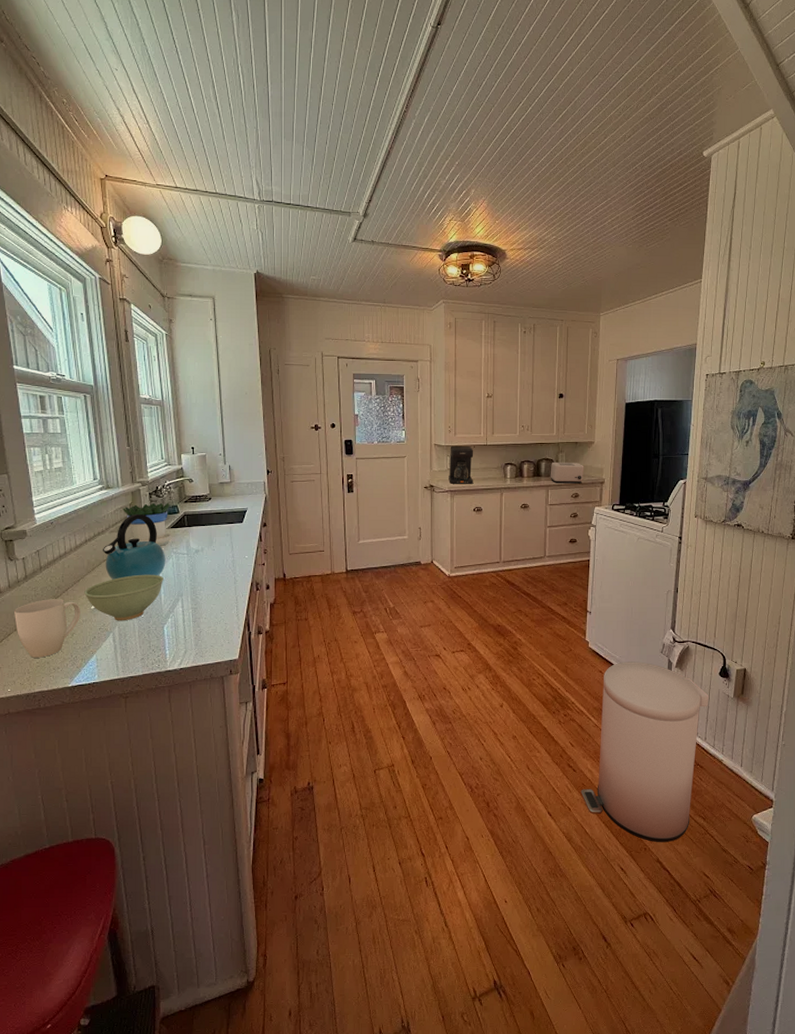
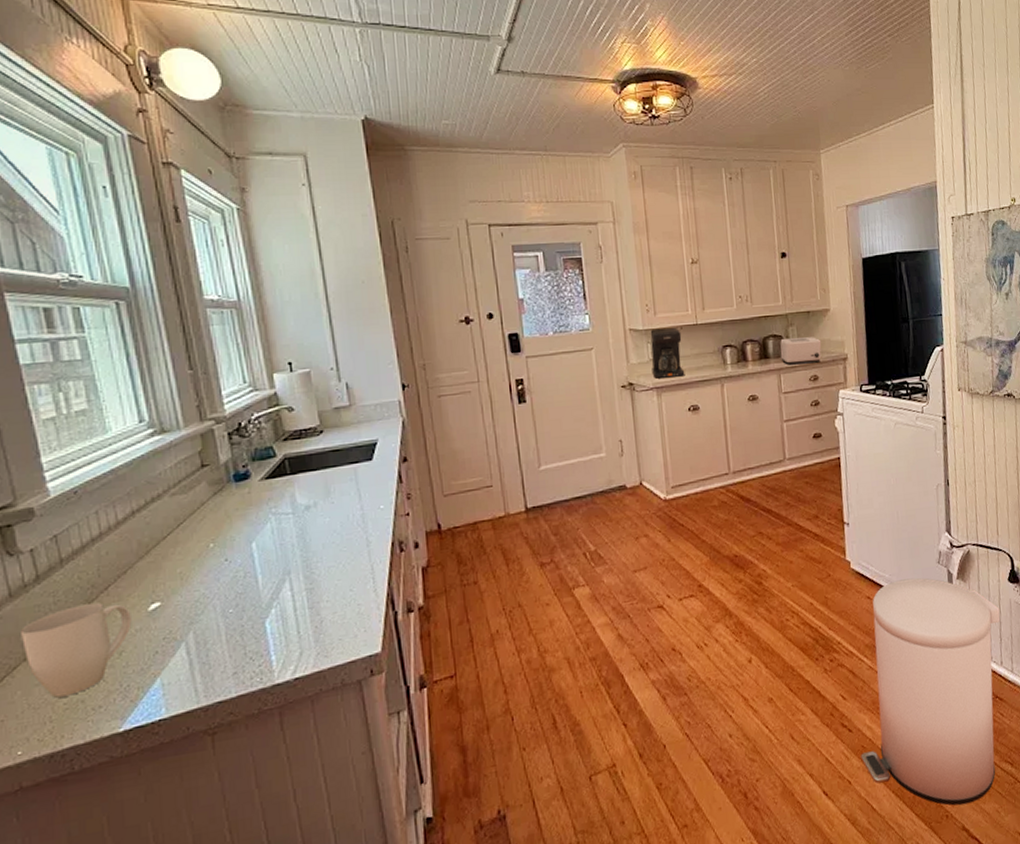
bowl: present [84,574,164,621] -> none [135,548,260,624]
kettle: present [103,514,166,580] -> none [161,464,262,564]
flowerpot: present [123,502,172,546] -> none [188,443,268,509]

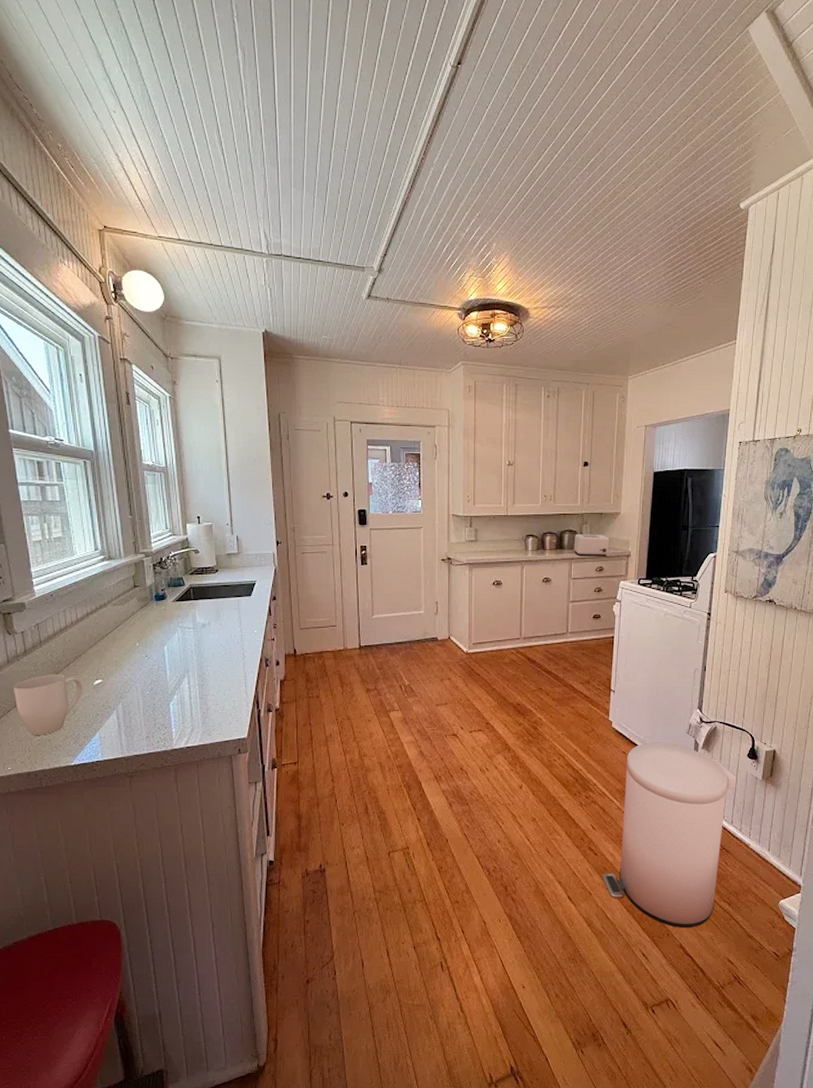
coffee maker: present [650,327,685,379] -> none [467,516,494,556]

